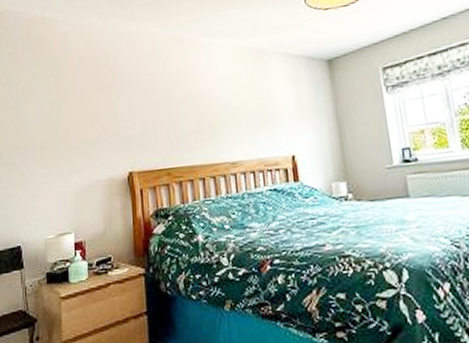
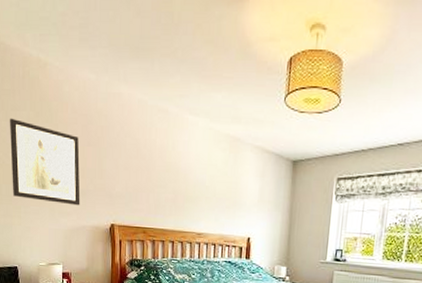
wall art: none [13,79,92,163] -> present [10,118,80,206]

